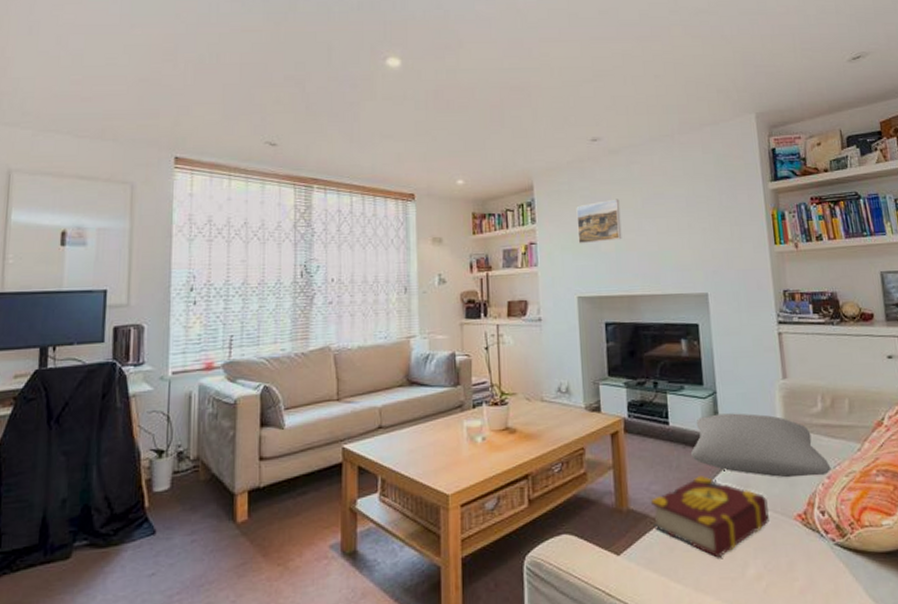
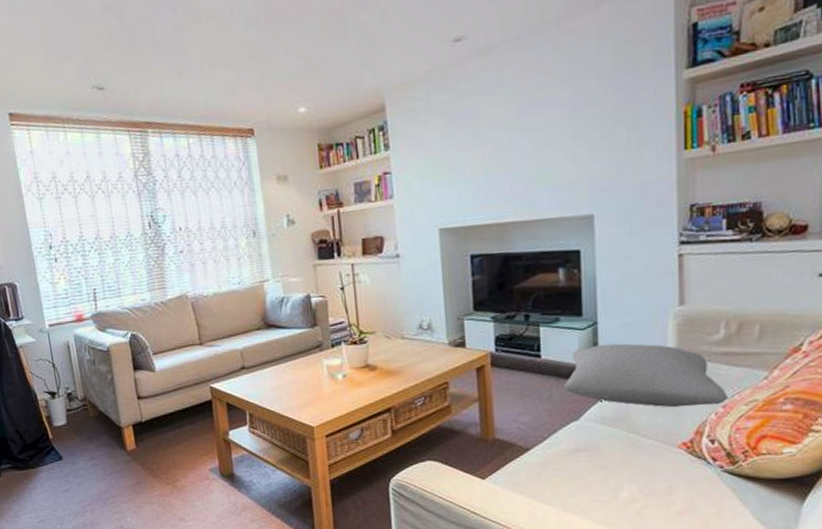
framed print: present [576,199,622,244] -> none [436,111,491,170]
book: present [651,476,769,558] -> none [519,407,649,483]

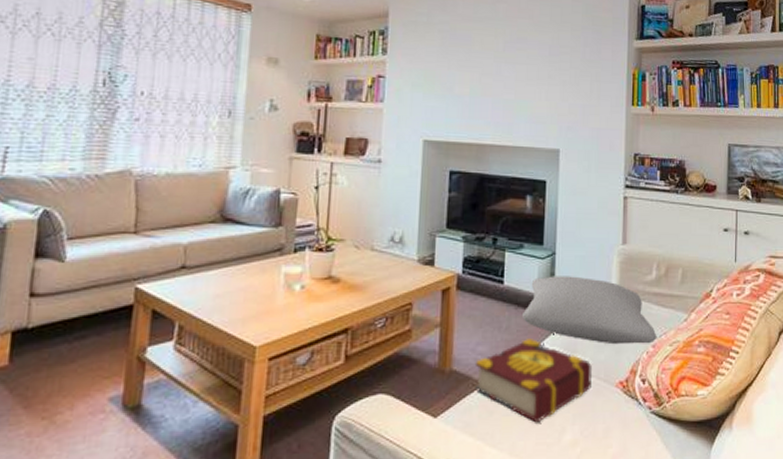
book: none [519,407,649,483] -> present [475,339,592,423]

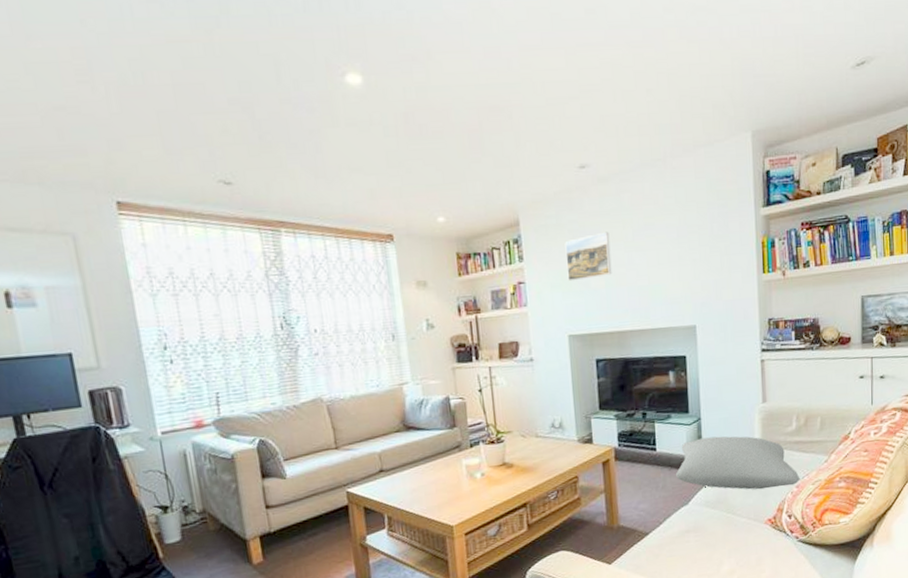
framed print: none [431,38,480,84] -> present [565,231,612,282]
book: present [475,339,592,423] -> none [639,493,743,560]

